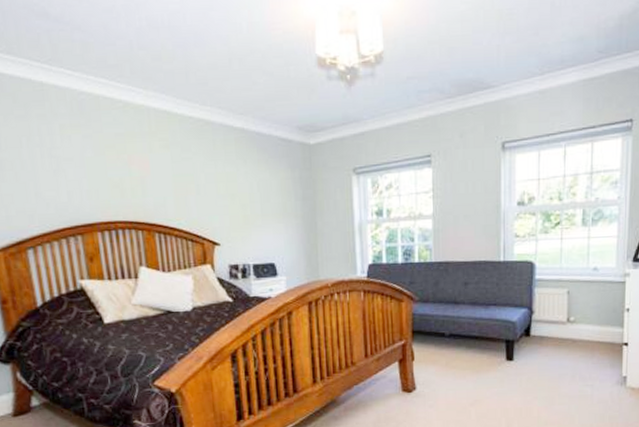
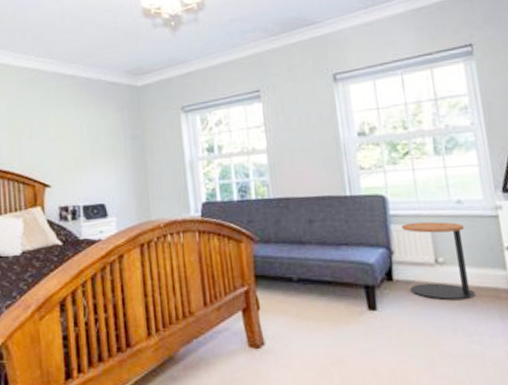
side table: none [543,286,596,353] -> present [401,222,475,301]

